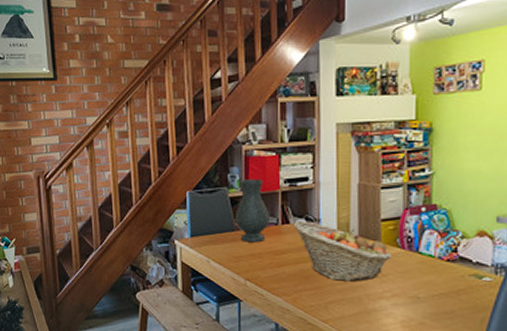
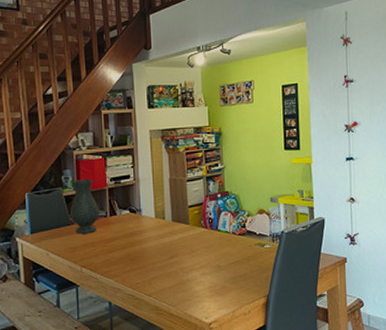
fruit basket: present [293,220,393,282] -> none [119,211,199,260]

